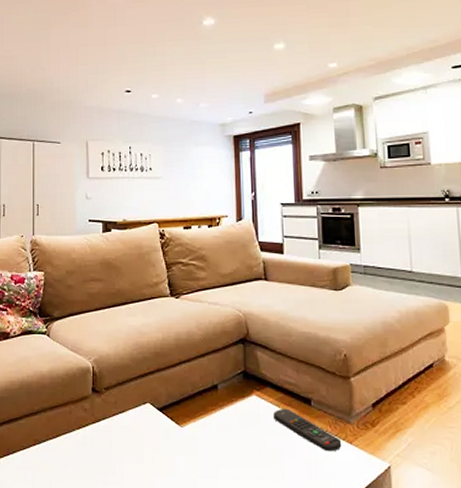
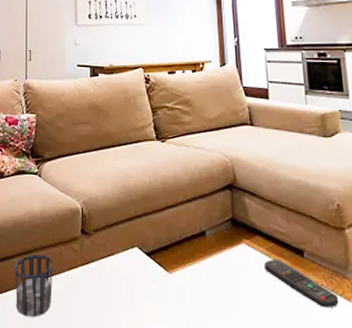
cup: none [22,414,63,477] -> present [15,254,53,317]

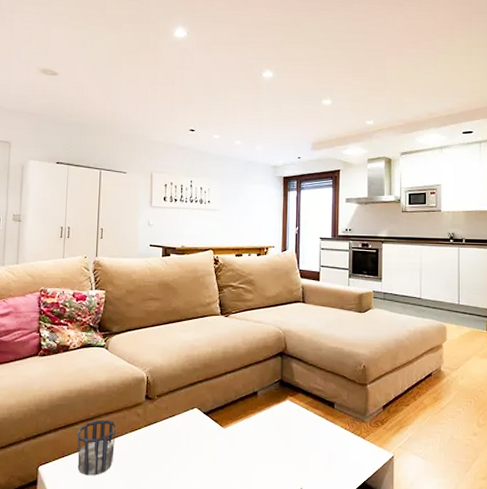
remote control: present [264,259,339,308] -> none [303,411,357,446]

